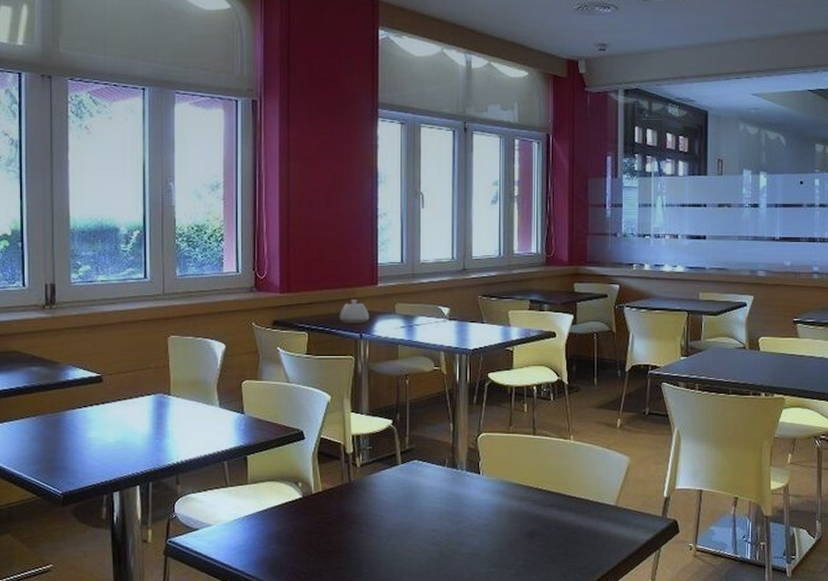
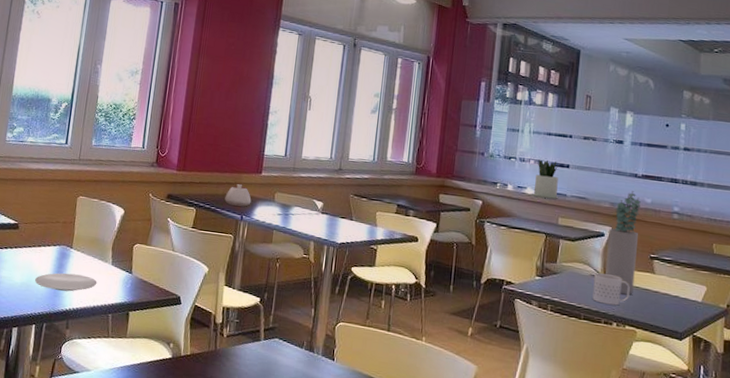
plate: none [132,423,205,445] -> present [35,273,97,292]
planter: none [670,233,698,275] -> present [532,158,559,200]
mug: none [739,345,776,375] -> present [592,273,630,306]
vase: none [750,255,781,363] -> present [605,191,641,295]

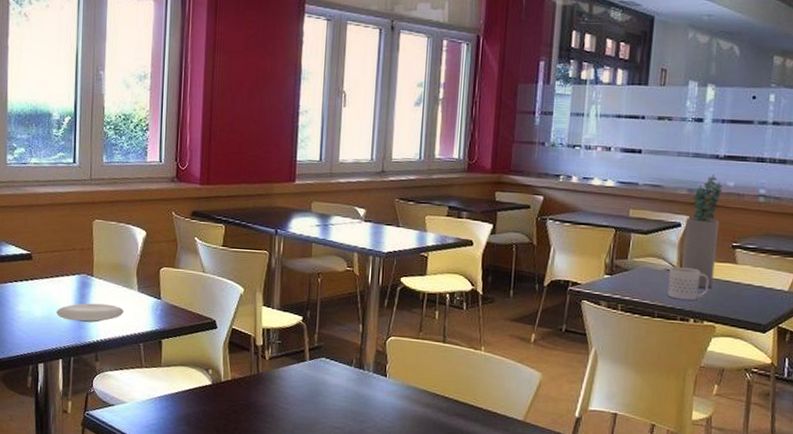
sugar bowl: present [224,183,252,207] -> none [256,194,286,220]
planter: present [532,158,559,200] -> none [599,145,630,190]

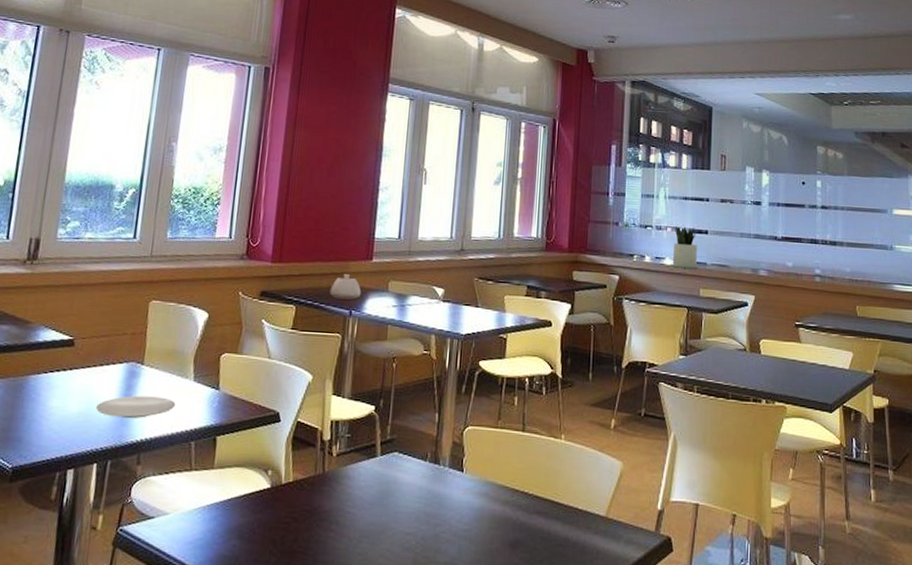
sugar bowl: none [256,194,286,220] -> present [330,273,362,300]
planter: none [599,145,630,190] -> present [671,225,699,270]
mug: present [667,267,709,301] -> none [739,346,777,381]
vase: present [682,174,722,289] -> none [751,255,783,368]

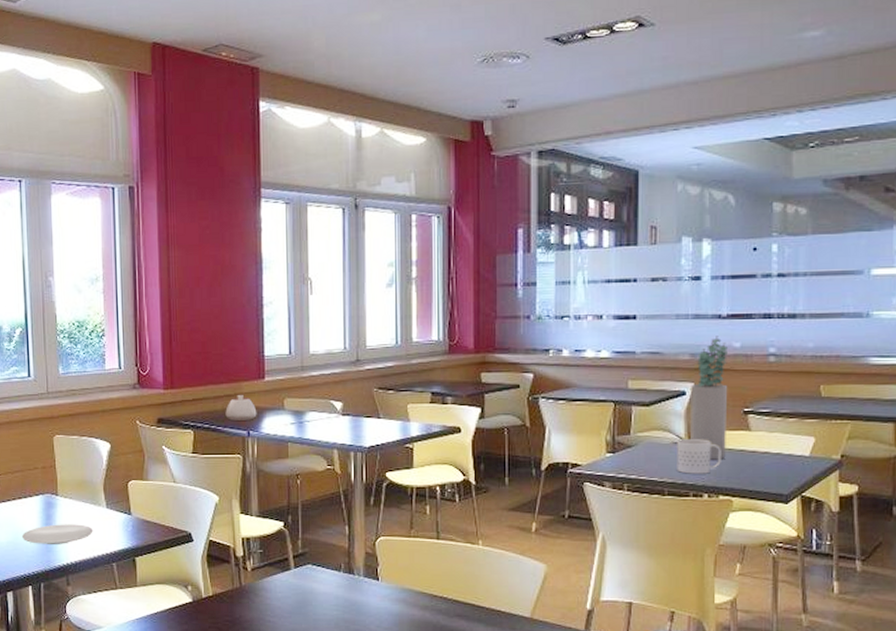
planter: present [671,225,699,270] -> none [593,312,627,361]
mug: none [739,346,777,381] -> present [677,439,721,474]
vase: none [751,255,783,368] -> present [690,336,728,460]

